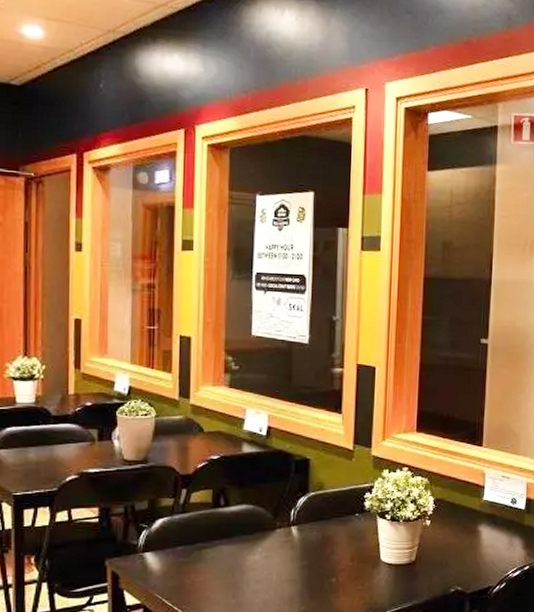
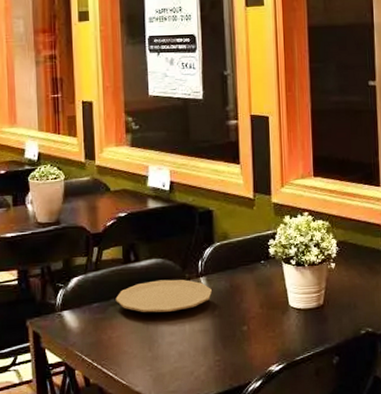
plate: none [201,527,302,559] -> present [115,279,212,313]

